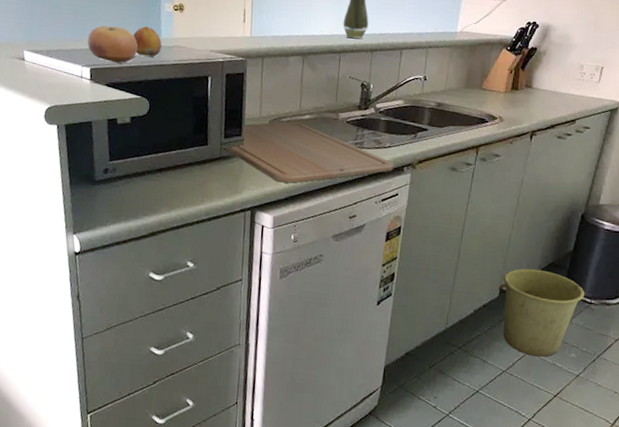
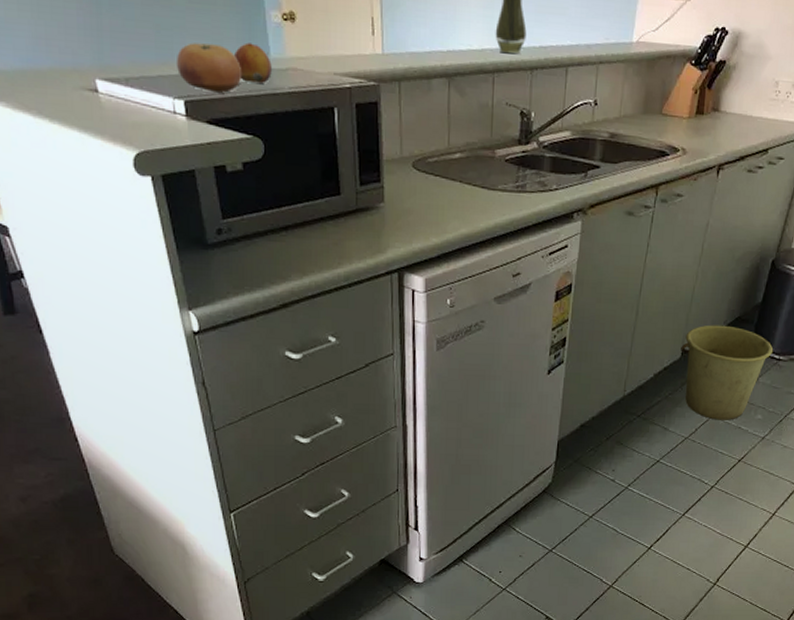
chopping board: present [224,121,394,183] -> none [360,161,562,238]

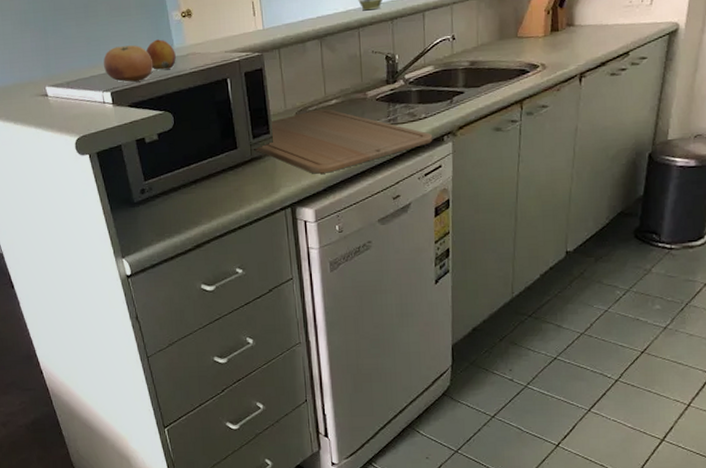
chopping board: none [360,161,562,238] -> present [254,108,433,174]
bucket: present [681,325,774,420] -> none [565,221,663,314]

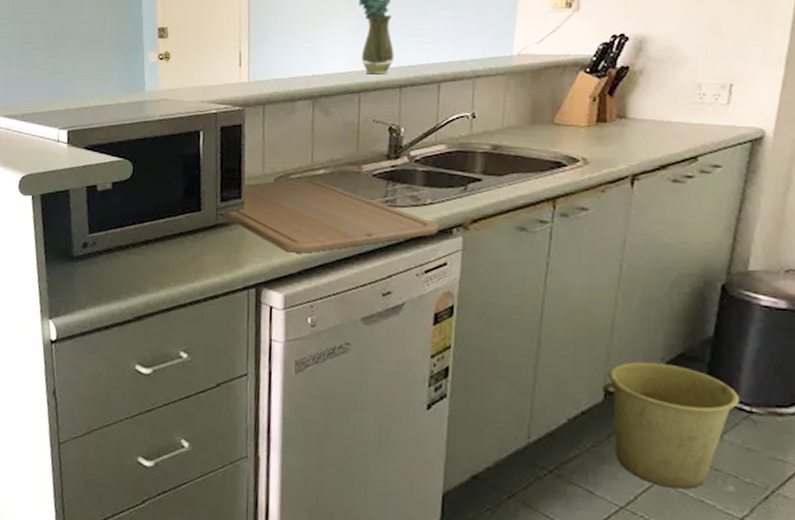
fruit: present [103,45,154,82] -> none [64,83,120,123]
fruit: present [146,39,176,70] -> none [114,80,146,113]
bucket: none [565,221,663,314] -> present [603,361,741,490]

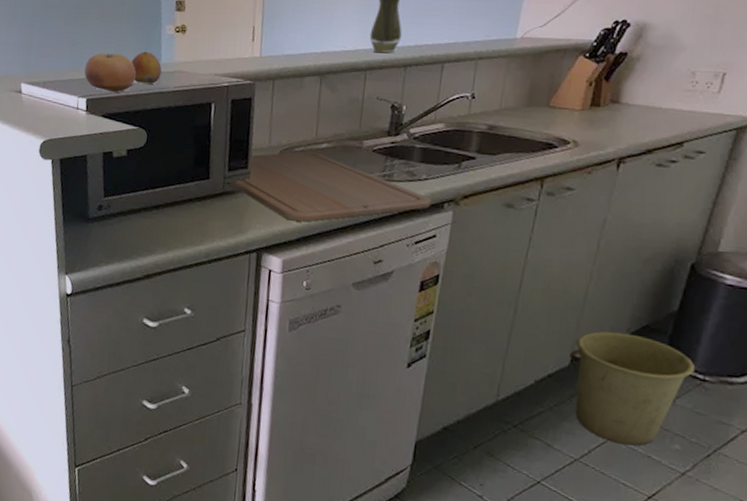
fruit: none [64,83,120,123] -> present [84,53,137,92]
fruit: none [114,80,146,113] -> present [132,51,162,84]

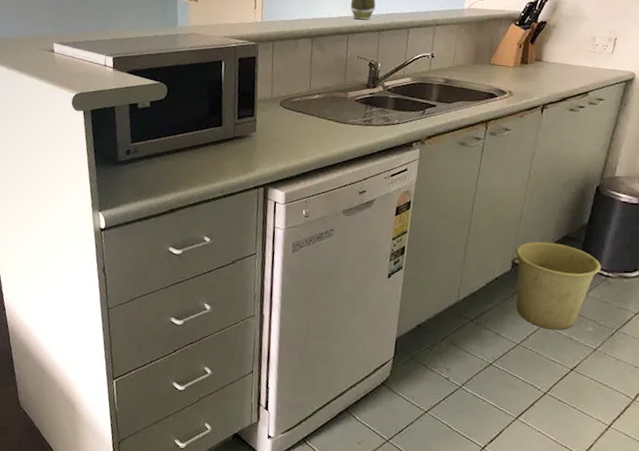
fruit: present [84,53,137,92] -> none [110,17,157,52]
fruit: present [132,51,162,84] -> none [152,16,178,44]
chopping board: present [227,151,432,222] -> none [237,101,403,161]

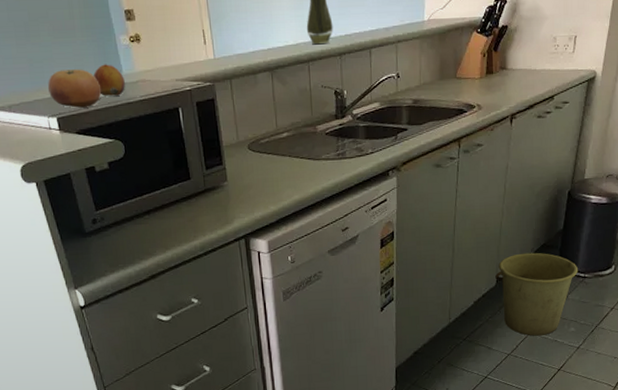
fruit: none [110,17,157,52] -> present [47,69,102,108]
fruit: none [152,16,178,44] -> present [94,64,125,96]

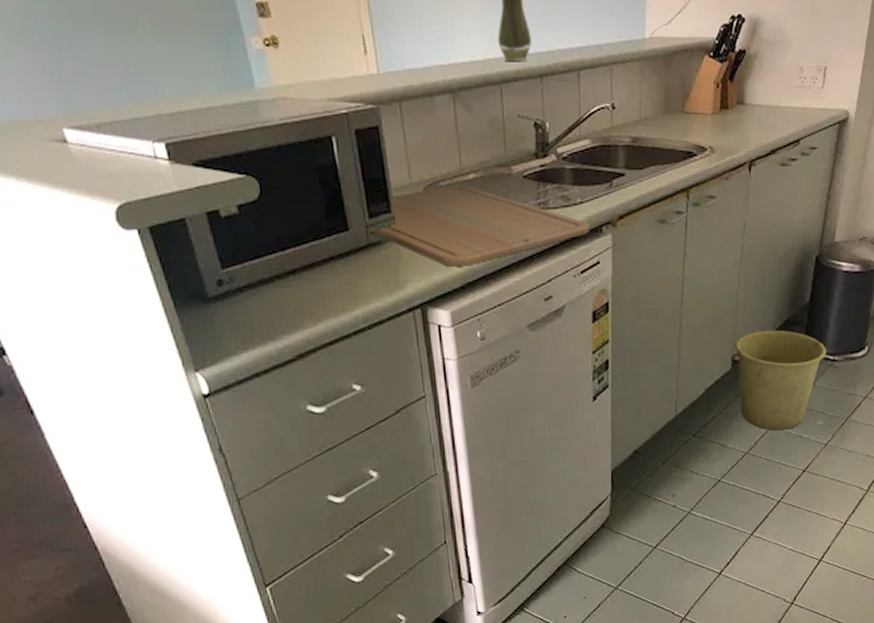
fruit: present [47,69,102,108] -> none [150,79,227,131]
fruit: present [94,64,125,96] -> none [215,74,259,117]
chopping board: none [207,141,379,206] -> present [371,184,590,267]

